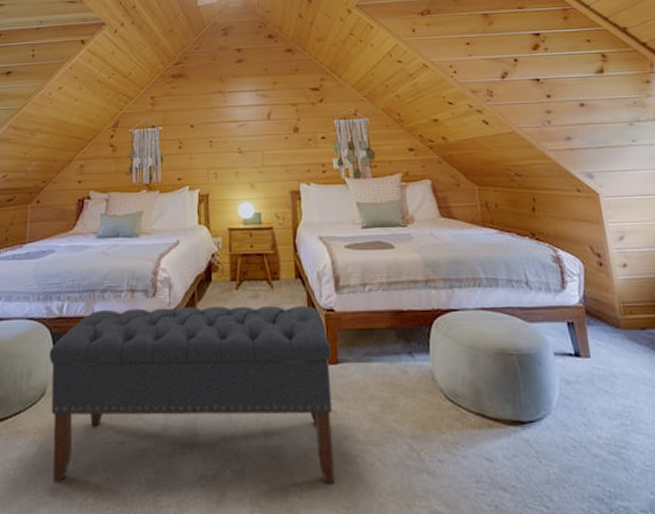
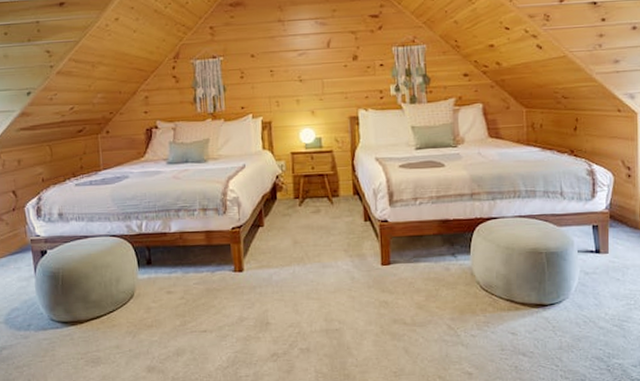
bench: present [49,305,335,483] -> none [133,218,385,363]

